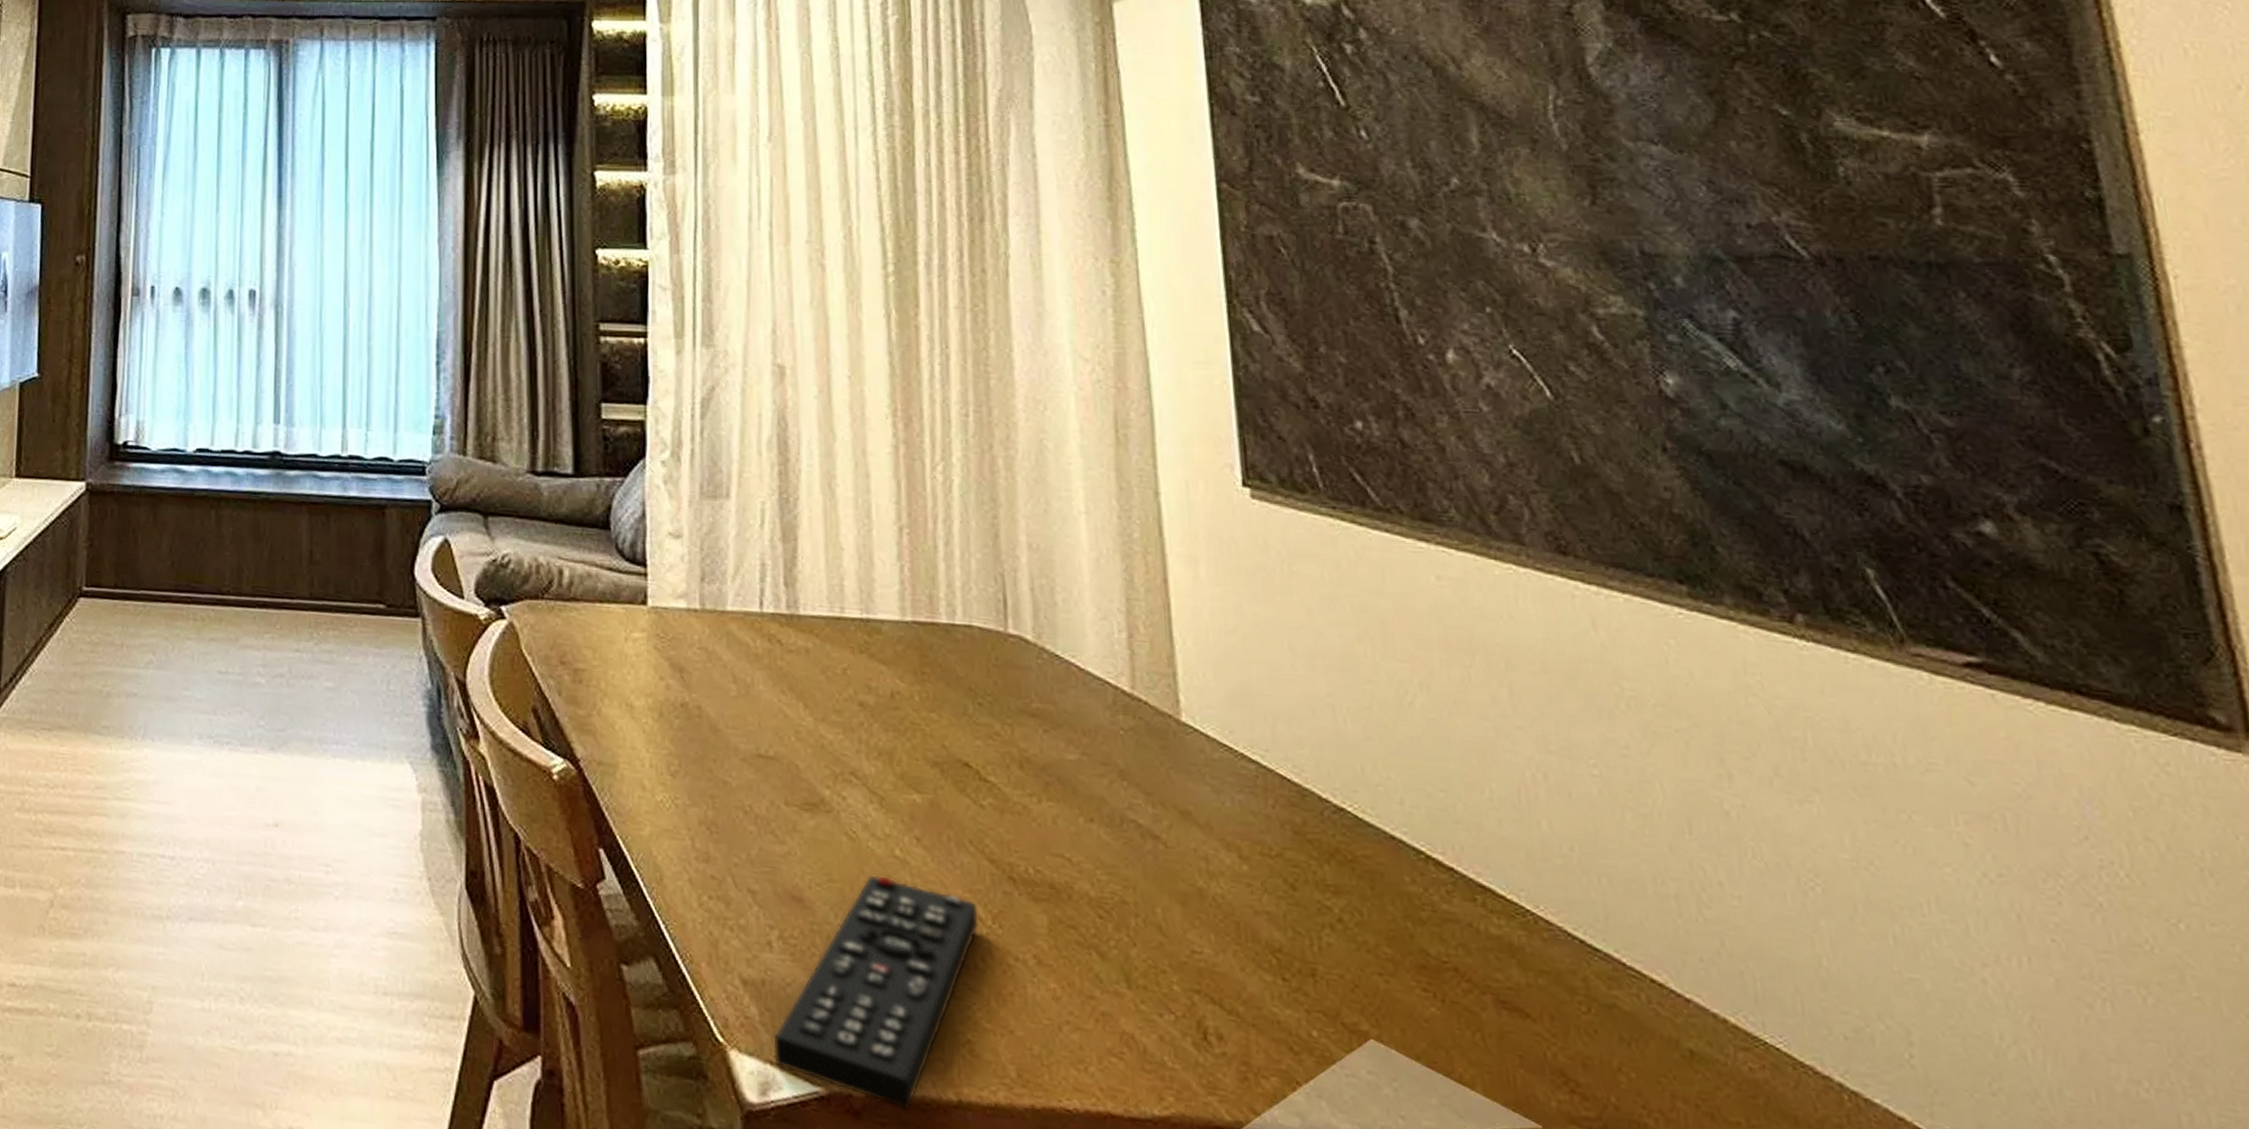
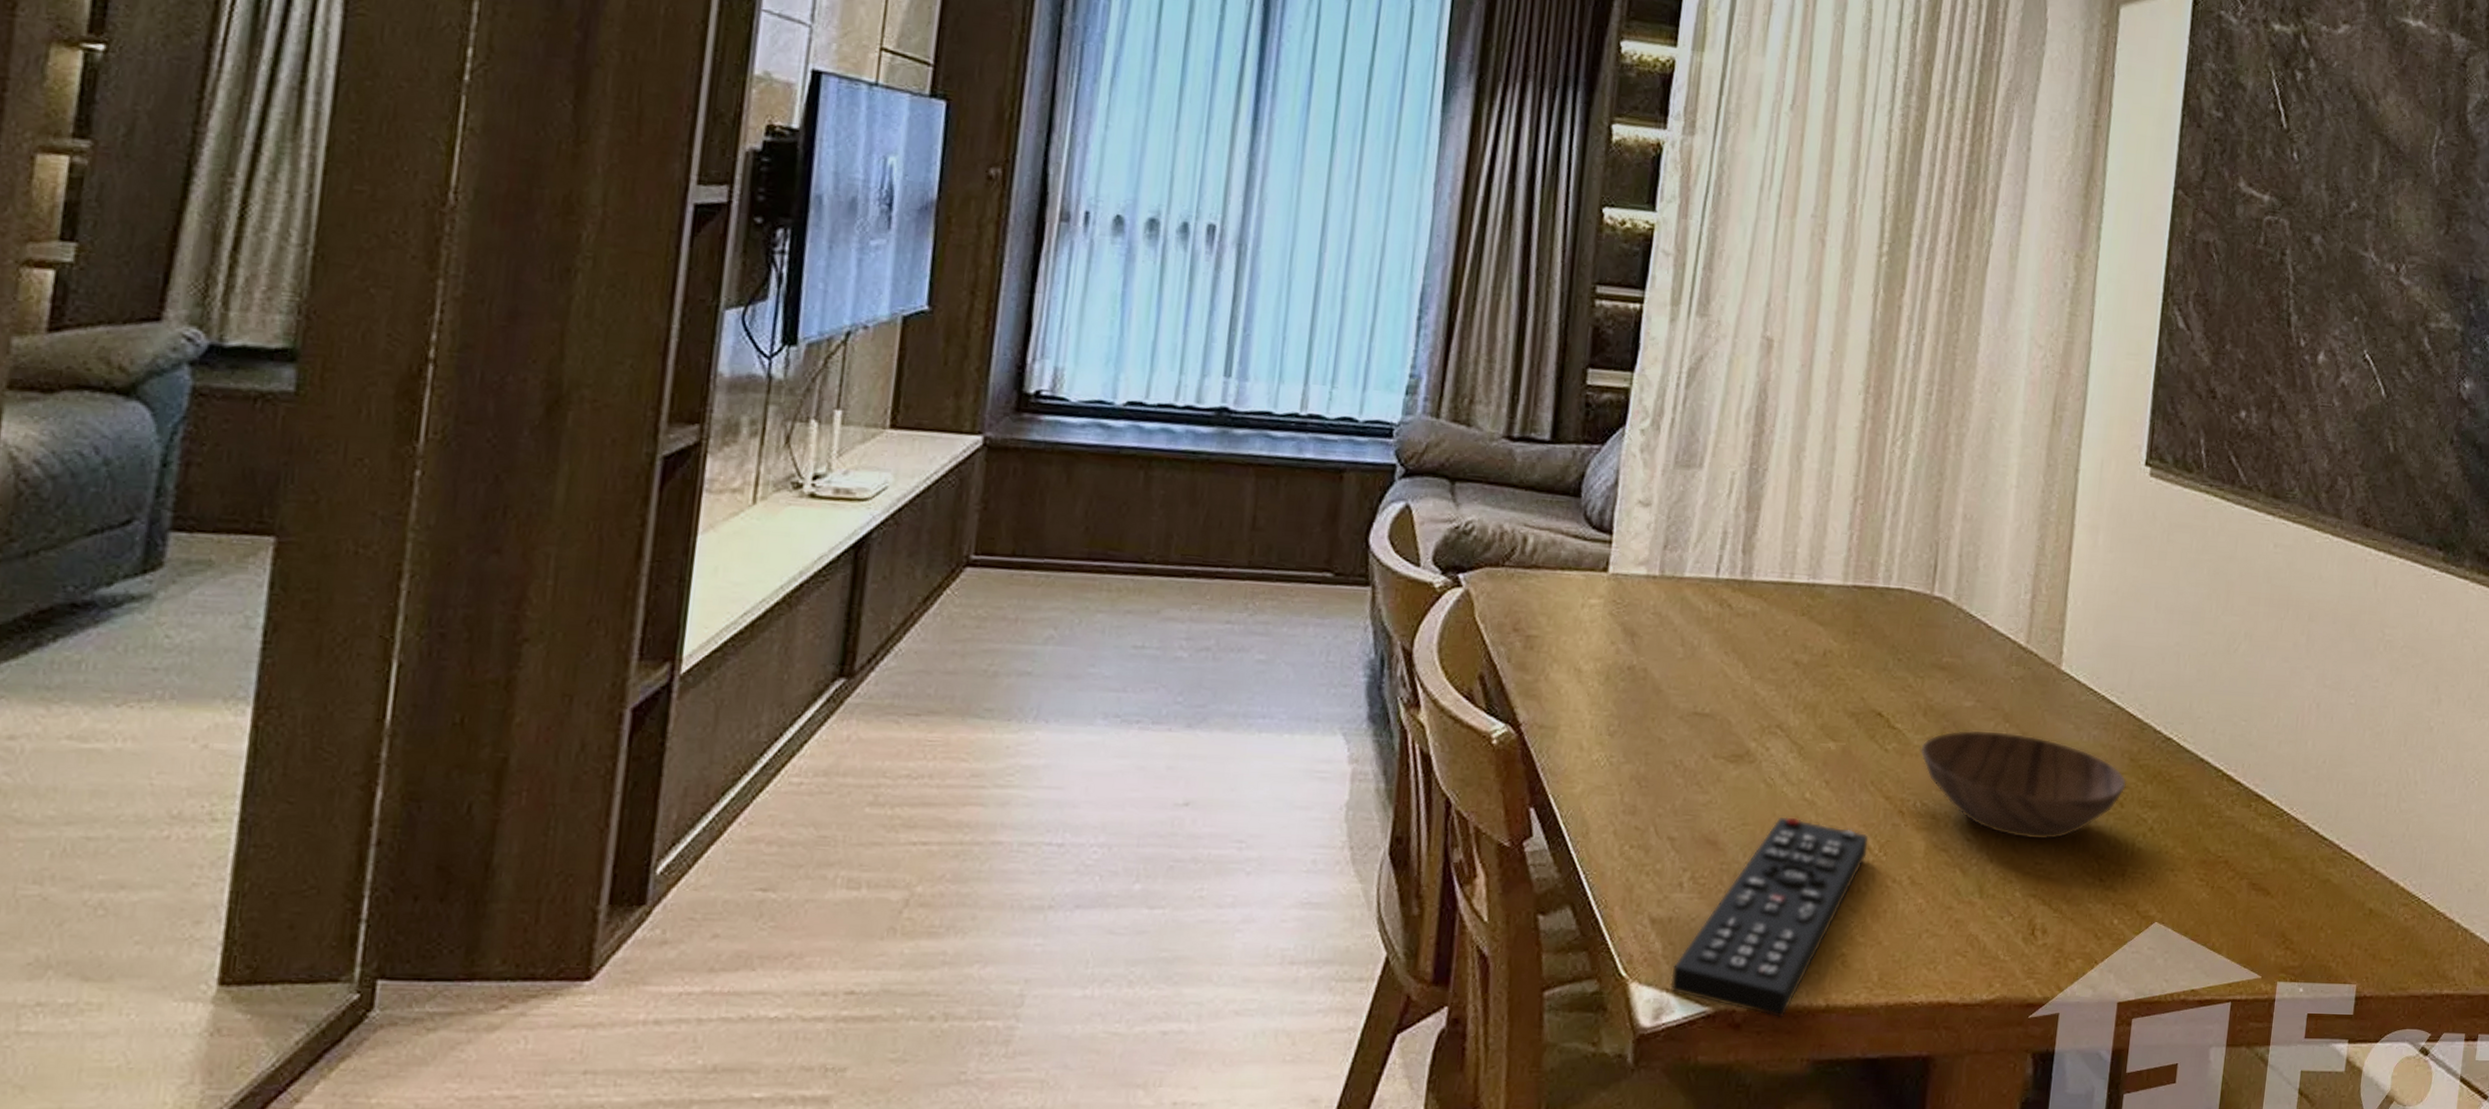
bowl: none [1023,787,1296,924] -> present [1920,730,2127,840]

